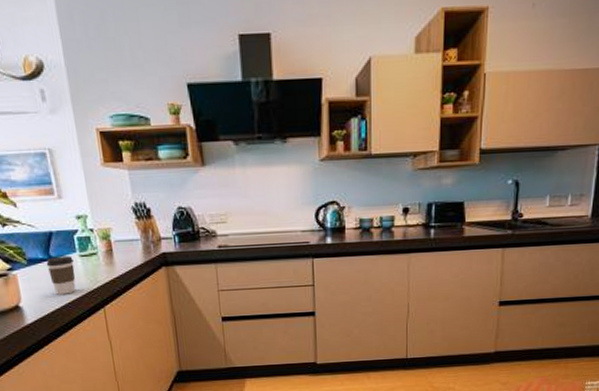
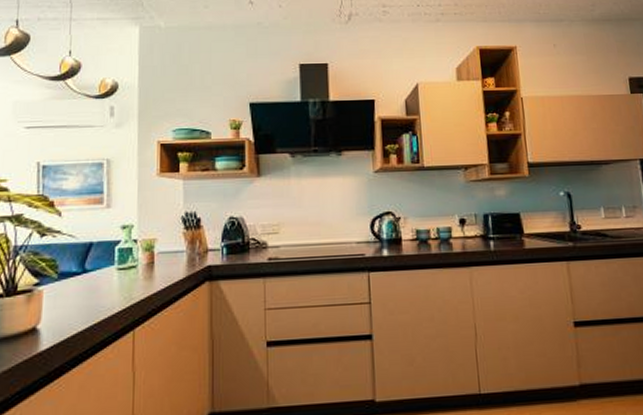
coffee cup: present [46,256,76,295] -> none [78,269,109,315]

